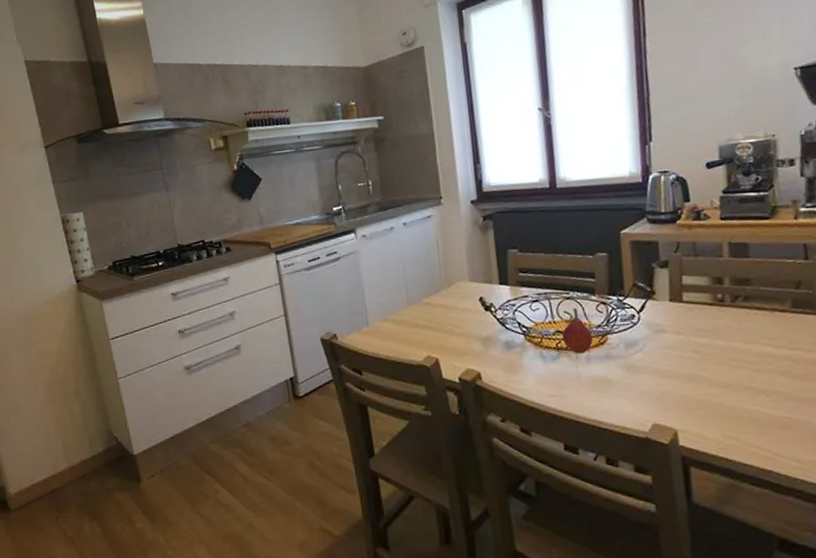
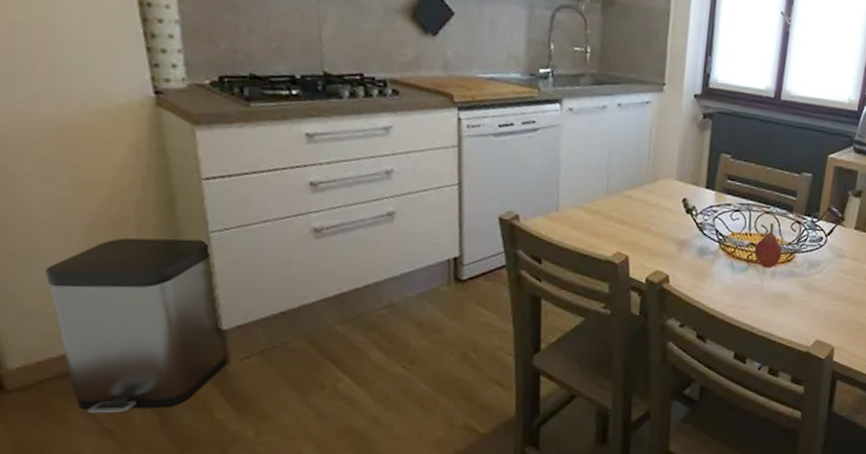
pedal bin: none [26,385,139,526] -> present [46,237,226,414]

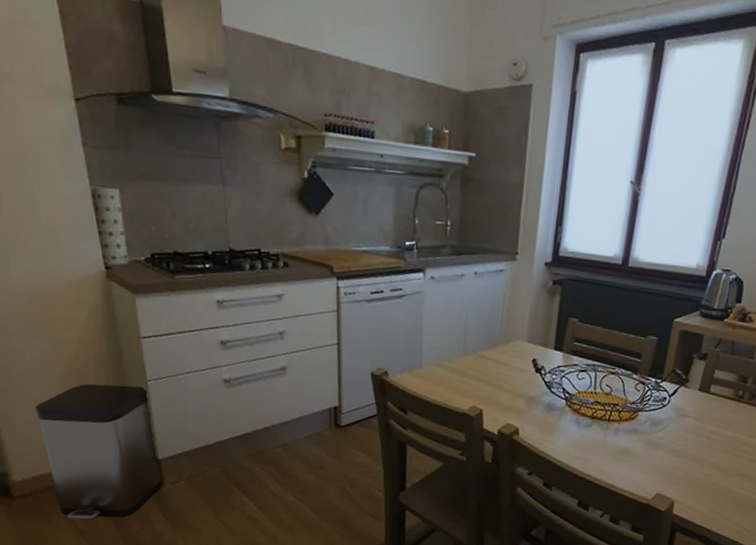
fruit: present [754,222,782,268] -> none [598,382,626,425]

